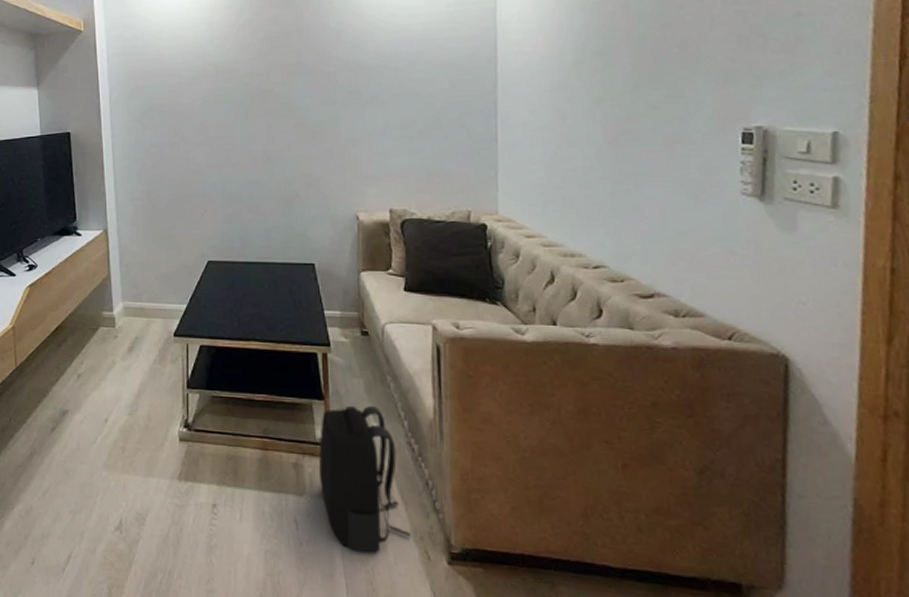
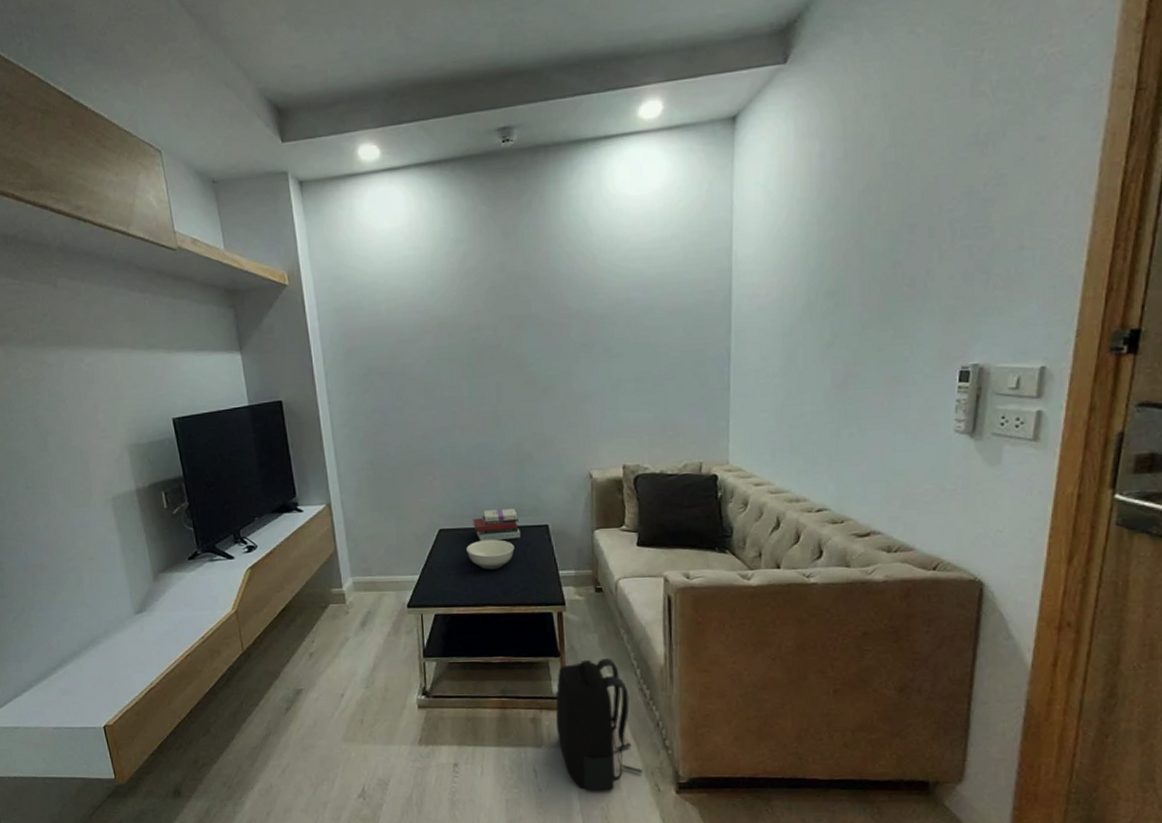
bowl: none [233,275,281,305] -> present [466,539,515,570]
books: none [240,245,287,277] -> present [473,509,521,542]

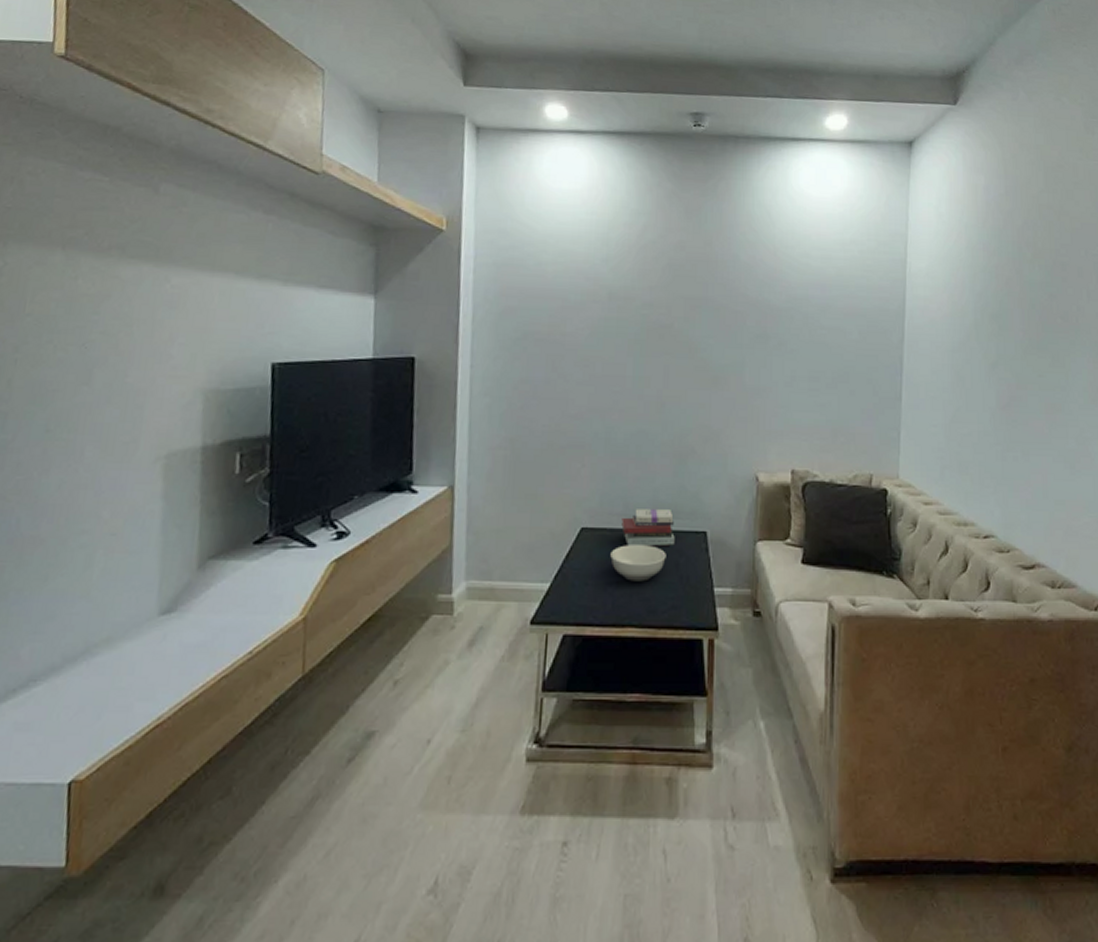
backpack: present [555,657,642,791] -> none [695,699,793,881]

